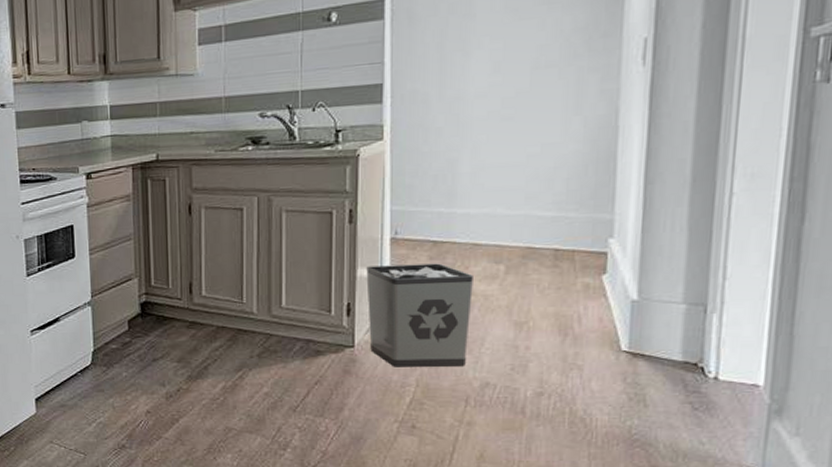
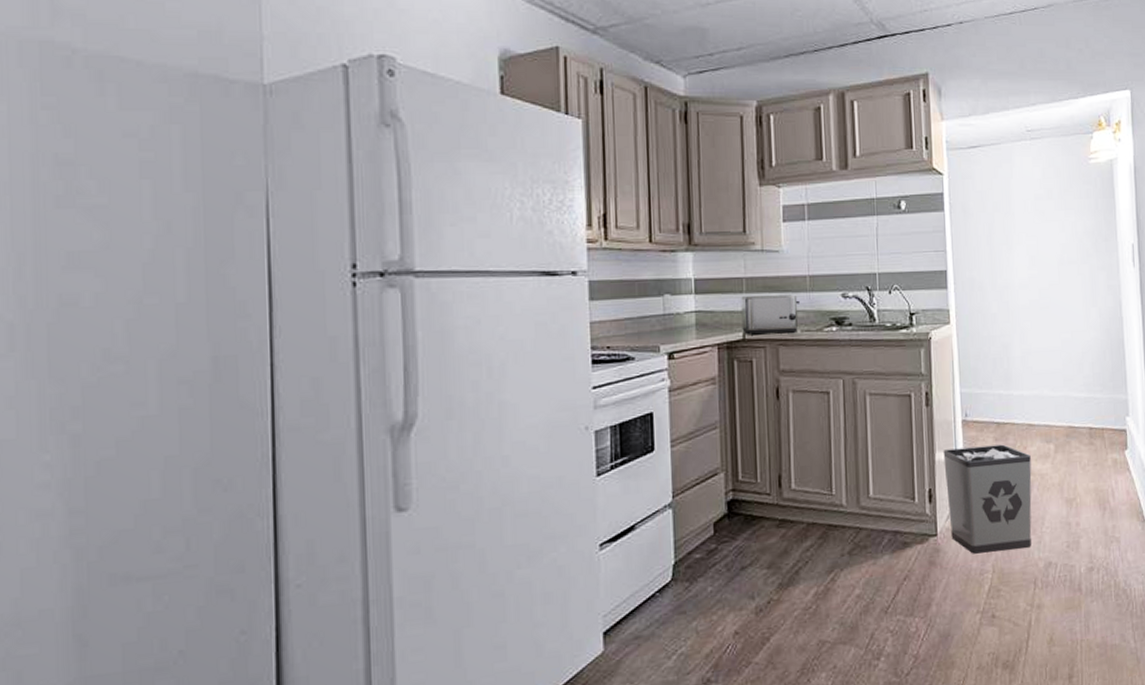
toaster: none [155,116,215,156] -> present [741,294,801,335]

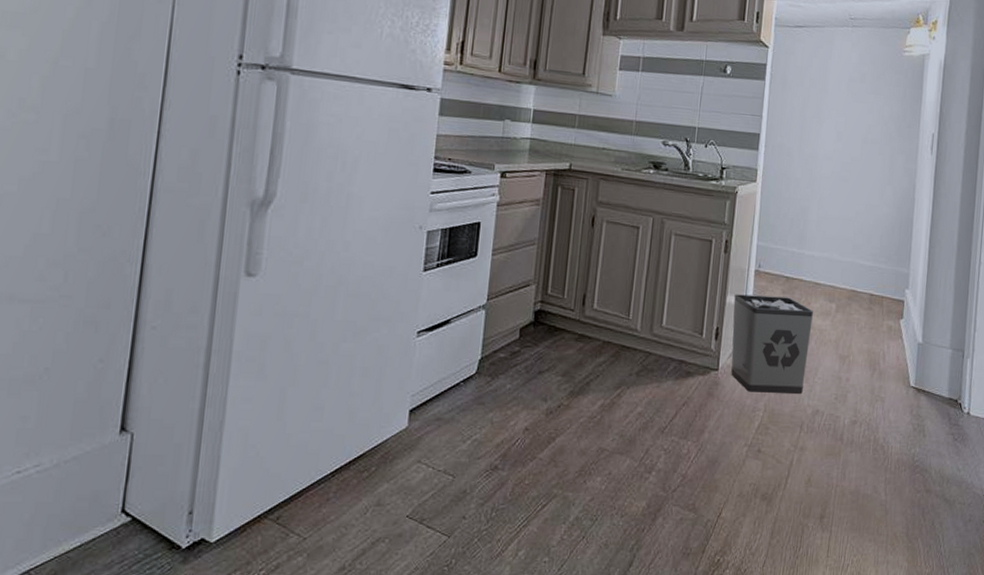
toaster: present [741,294,801,335] -> none [569,131,625,170]

